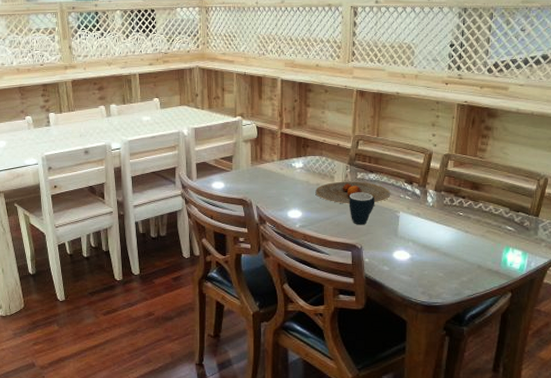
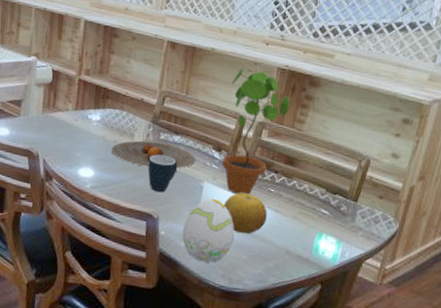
decorative egg: none [384,226,431,282] -> present [182,198,235,263]
potted plant: none [415,107,472,220] -> present [222,67,290,195]
fruit: none [419,219,458,255] -> present [224,193,267,234]

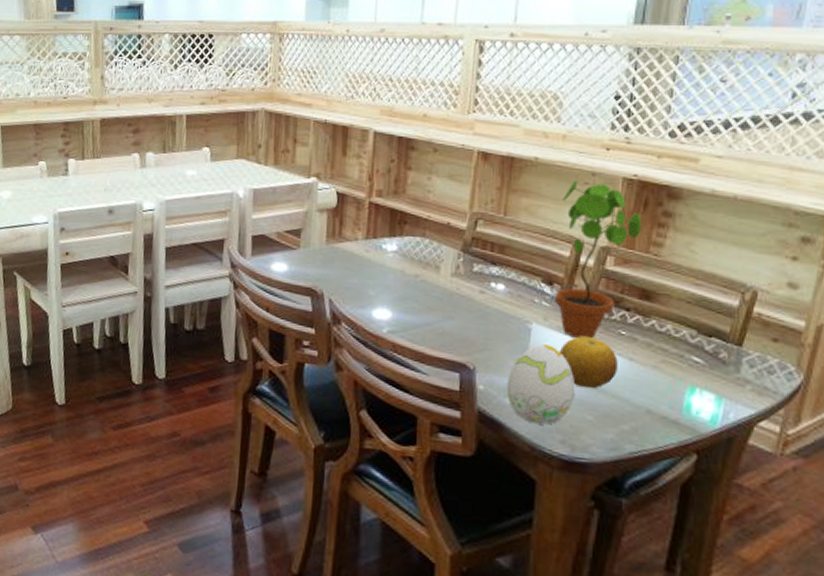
plate: present [111,140,196,169] -> none [412,274,521,308]
mug: present [148,154,178,193] -> none [459,290,498,337]

